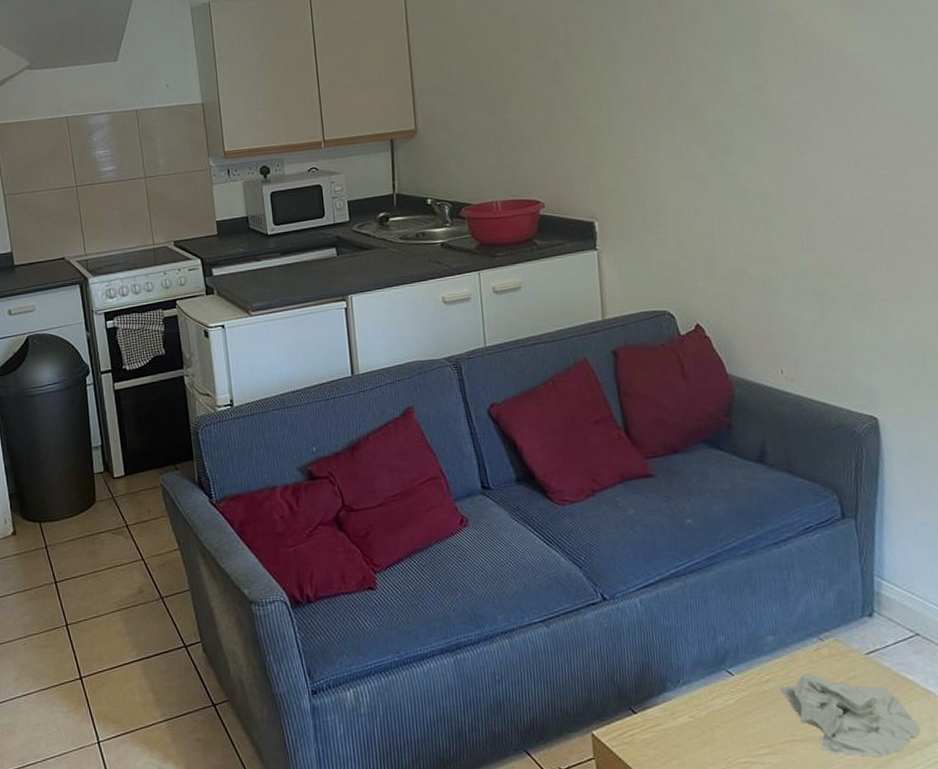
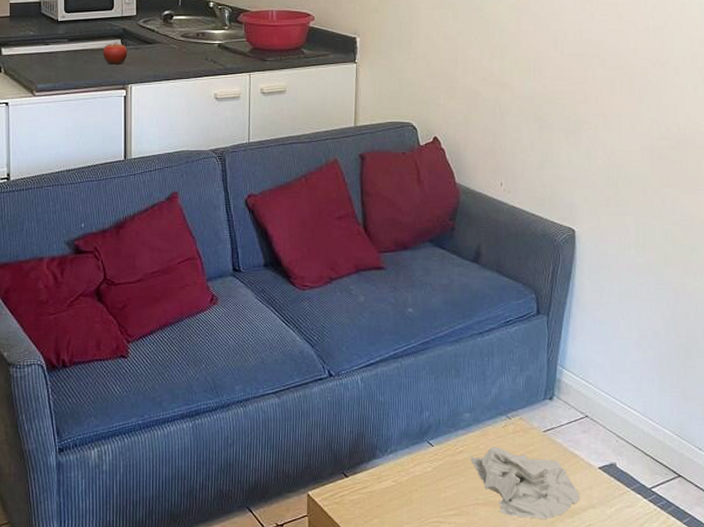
fruit: none [317,250,345,276] -> present [102,41,128,65]

